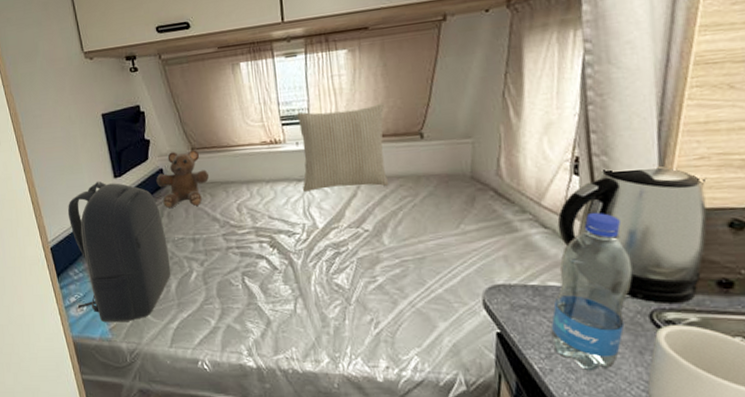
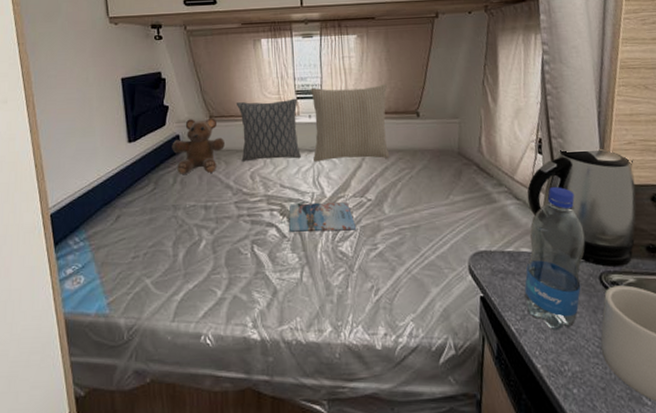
backpack: present [67,181,171,323] -> none [74,145,180,296]
pillow: none [217,124,289,194] -> present [236,98,301,162]
magazine: none [279,233,353,264] -> present [289,202,357,232]

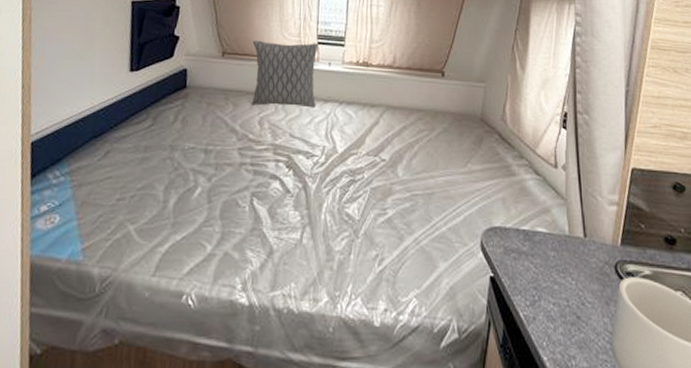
teddy bear: present [172,118,226,174] -> none [177,53,236,114]
magazine: present [289,202,357,232] -> none [294,156,367,191]
pillow: present [311,83,390,162] -> none [329,33,415,117]
bottle: present [524,186,586,331] -> none [536,164,605,321]
kettle: present [526,147,637,268] -> none [547,124,658,257]

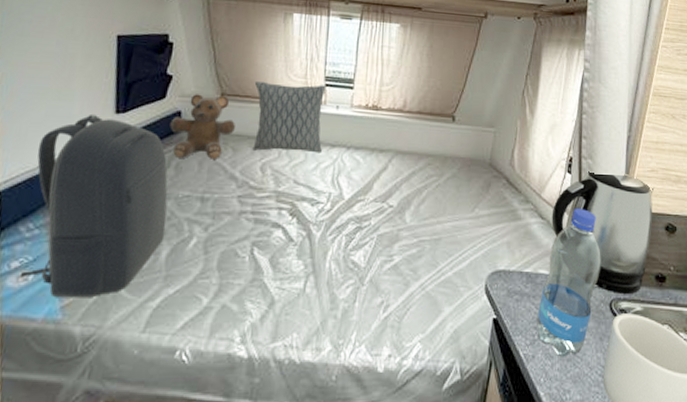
backpack: none [47,72,175,242] -> present [19,113,168,298]
teddy bear: none [177,53,236,114] -> present [170,94,236,159]
bottle: none [536,164,605,321] -> present [537,207,602,357]
kettle: none [547,124,658,257] -> present [551,169,655,295]

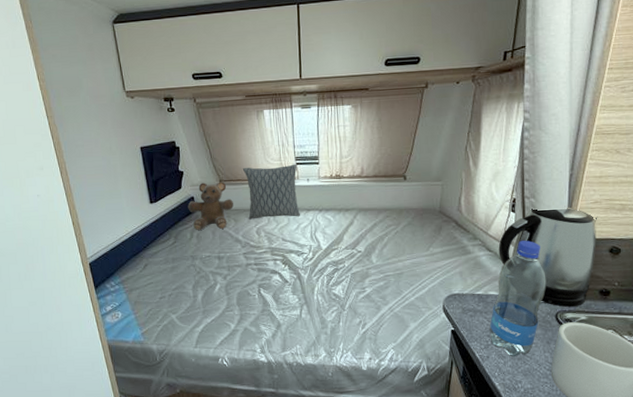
backpack: present [19,113,168,298] -> none [106,205,198,328]

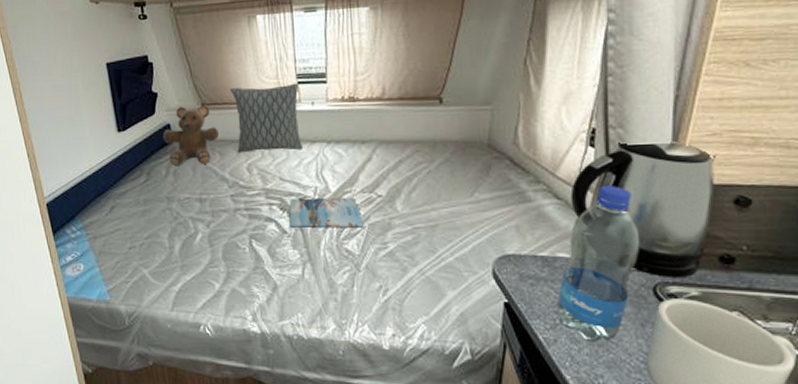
magazine: none [290,253,348,278] -> present [289,197,365,228]

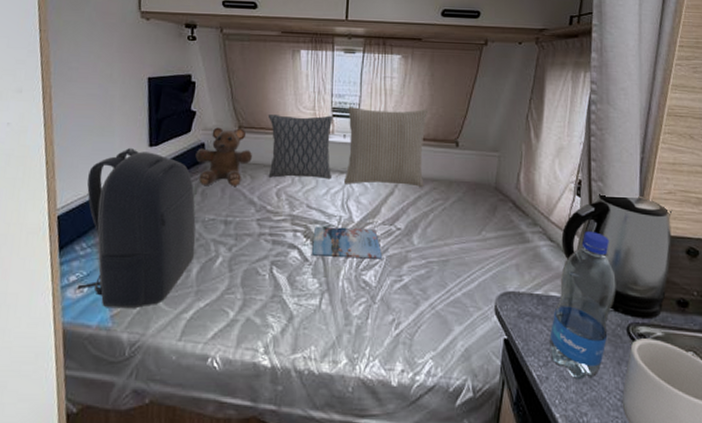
backpack: none [66,134,175,284] -> present [77,147,196,309]
pillow: none [314,64,405,154] -> present [344,106,429,187]

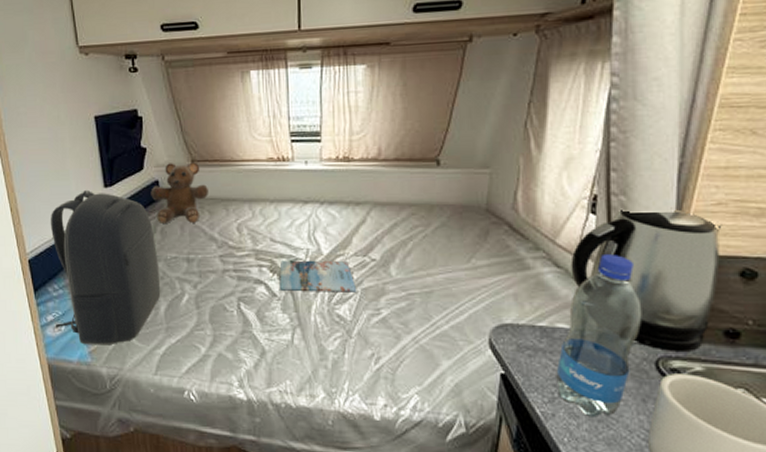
pillow: present [268,115,333,180] -> none [220,141,295,212]
pillow: present [344,106,429,187] -> none [308,124,402,215]

